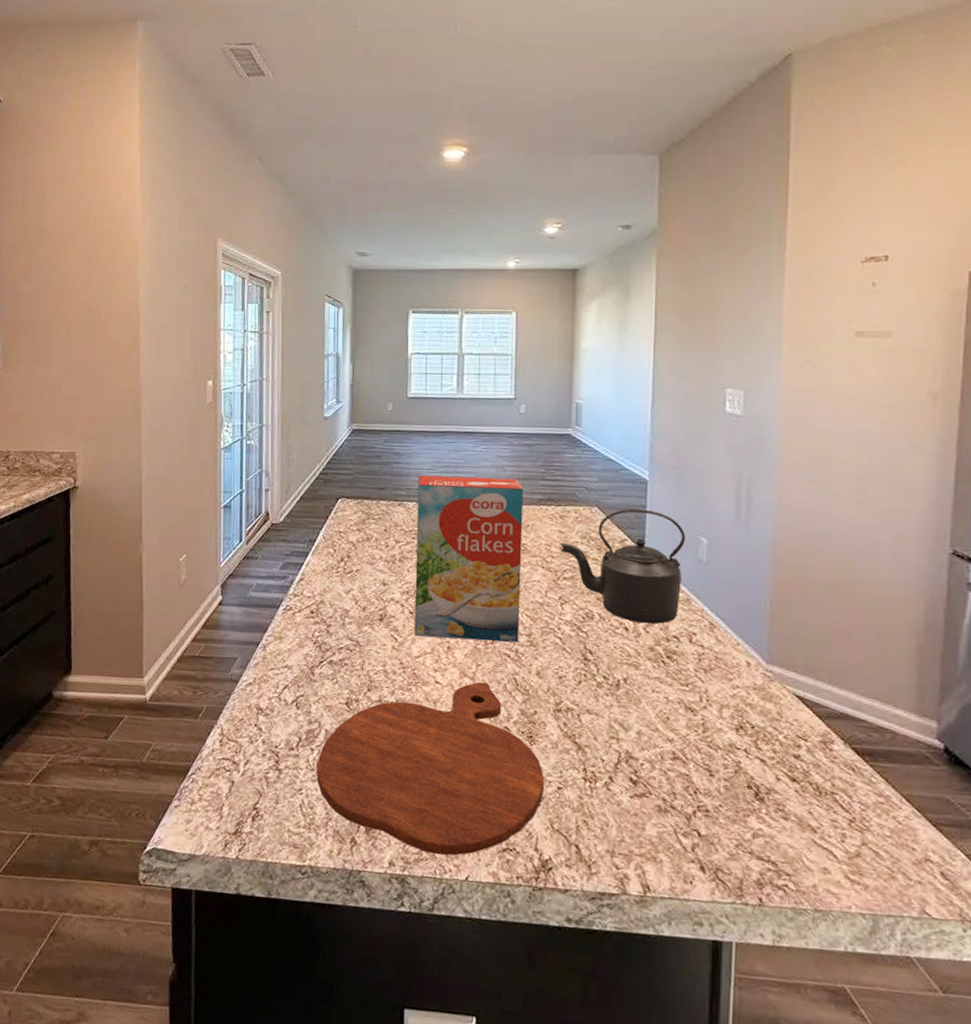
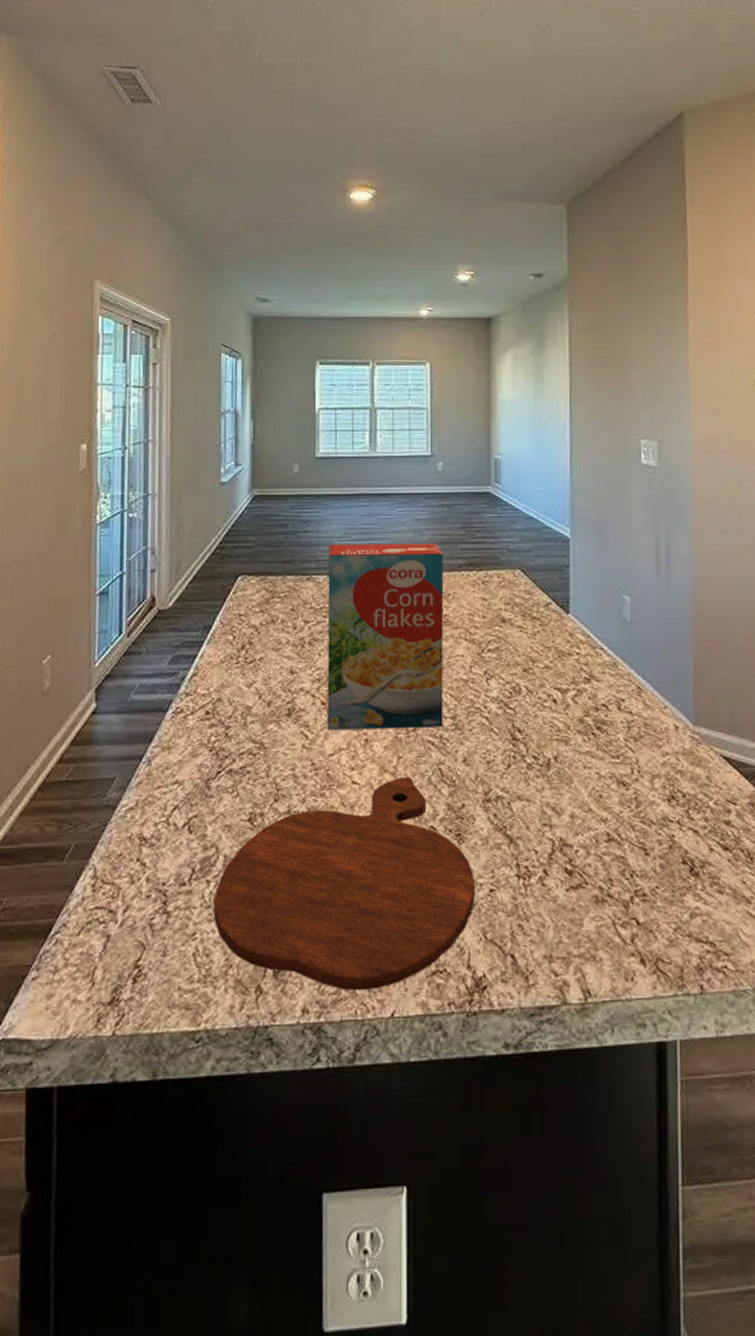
kettle: present [560,508,685,624] -> none [483,569,609,692]

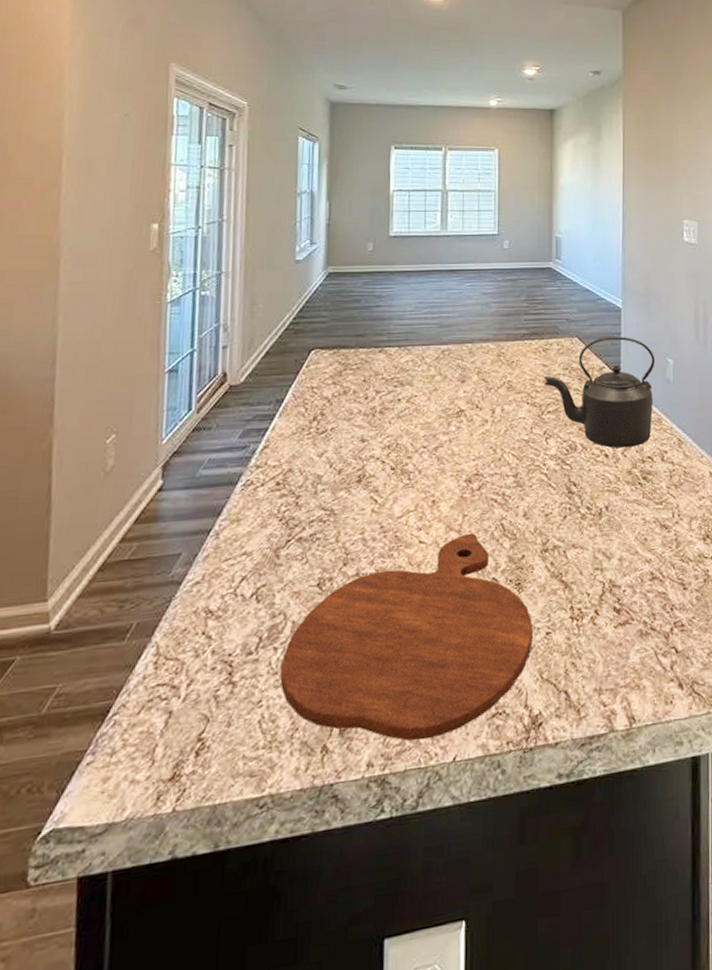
cereal box: present [327,543,444,731] -> none [396,315,508,494]
kettle: none [483,569,609,692] -> present [543,336,655,448]

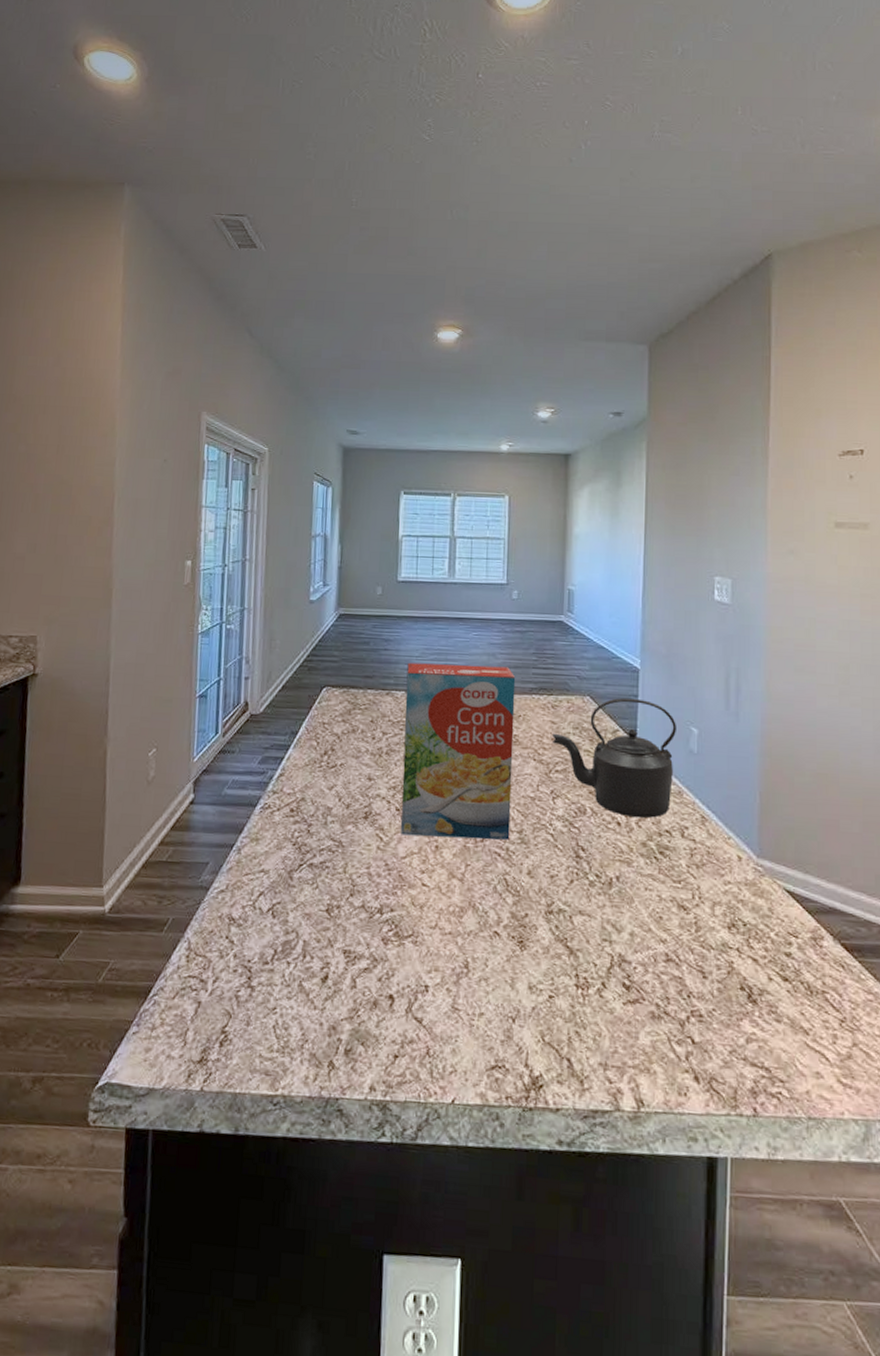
cutting board: present [280,533,533,741] -> none [292,883,535,1077]
cereal box: none [396,315,508,494] -> present [401,662,516,840]

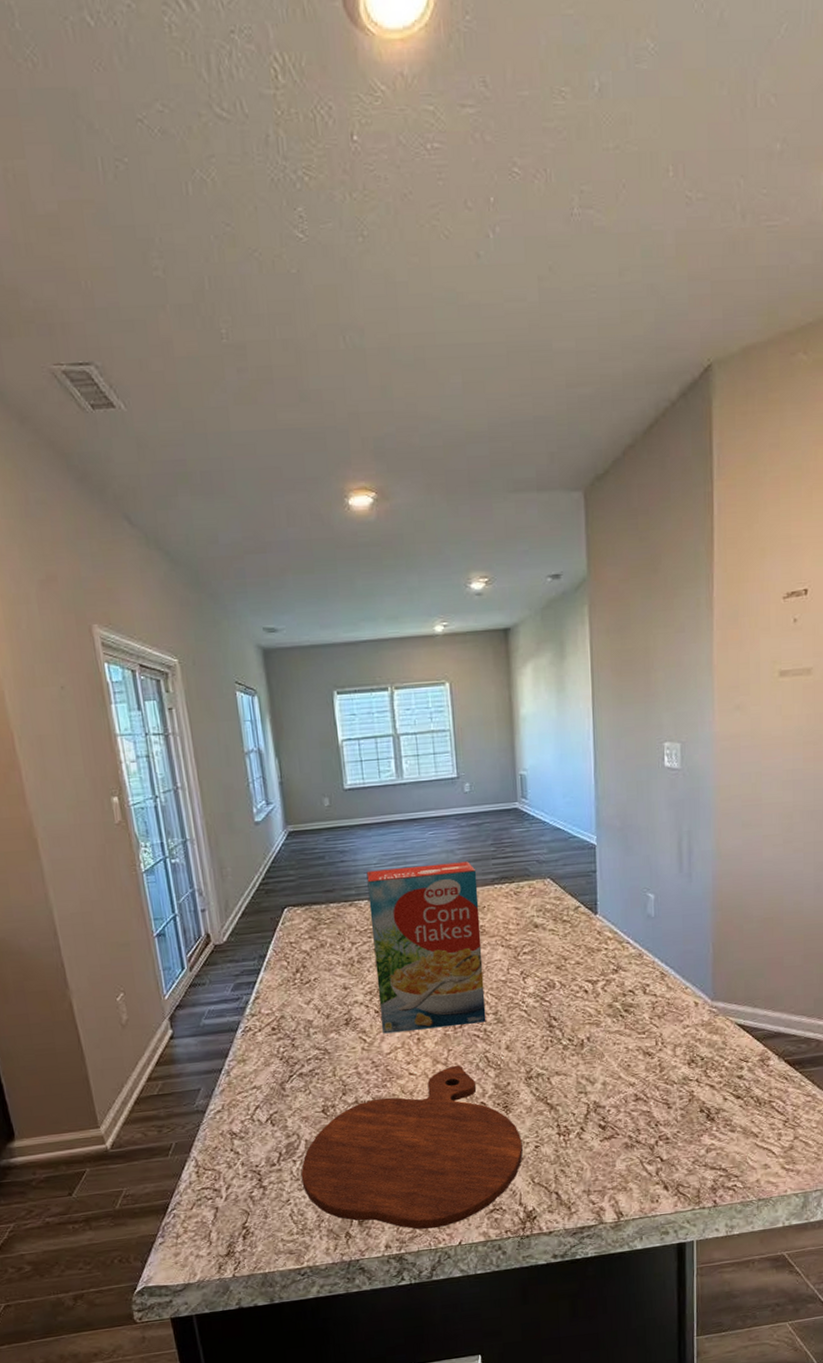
cutting board: none [292,883,535,1077] -> present [301,1065,523,1230]
kettle: present [552,698,676,818] -> none [517,874,634,984]

